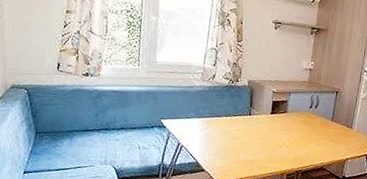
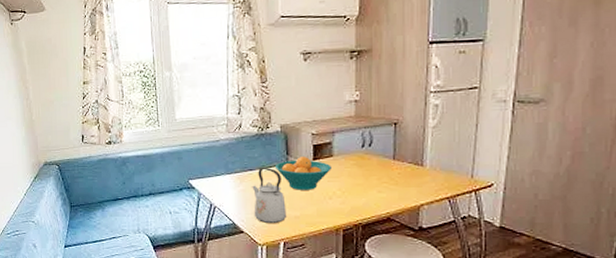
kettle: none [215,115,244,166] -> present [252,168,287,224]
fruit bowl: none [238,110,285,139] -> present [274,157,332,190]

